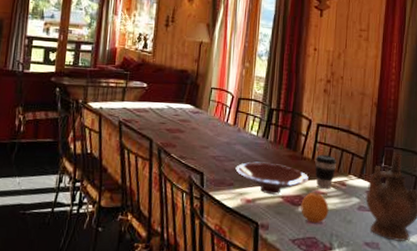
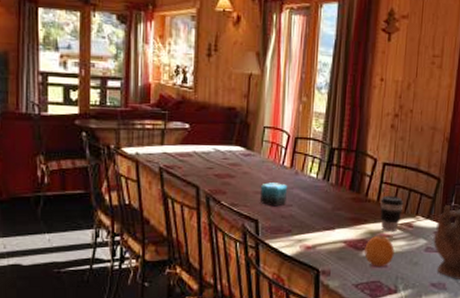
candle: none [205,138,231,161] -> present [259,183,288,207]
bowl: present [235,161,310,195] -> none [293,206,374,240]

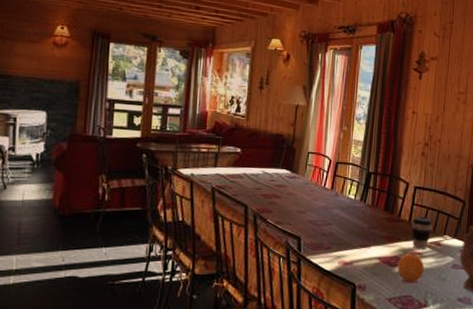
candle: present [259,183,288,207] -> none [302,203,329,225]

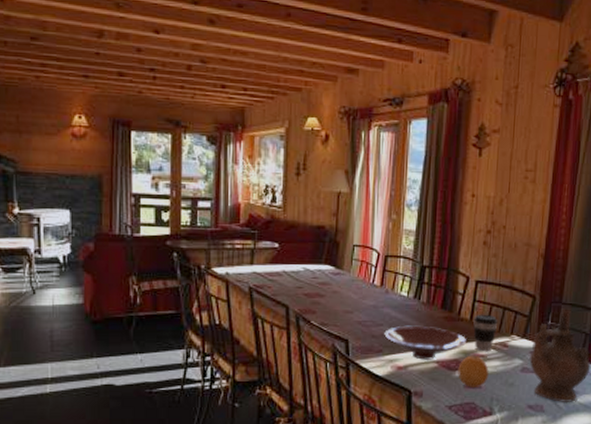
bowl: none [333,225,406,257] -> present [384,325,467,360]

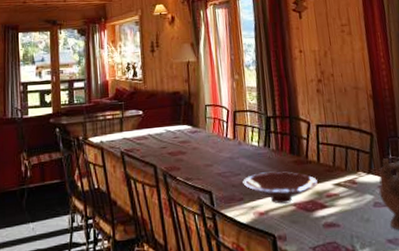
fruit: present [458,355,489,389] -> none [314,194,345,228]
coffee cup: present [473,314,498,351] -> none [320,154,344,190]

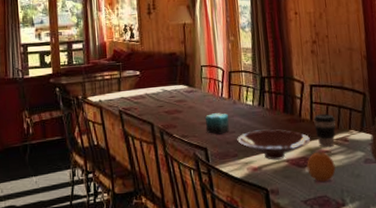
candle: none [209,154,235,177] -> present [204,113,229,135]
fruit: none [314,194,345,228] -> present [307,151,336,183]
coffee cup: none [320,154,344,190] -> present [313,113,336,147]

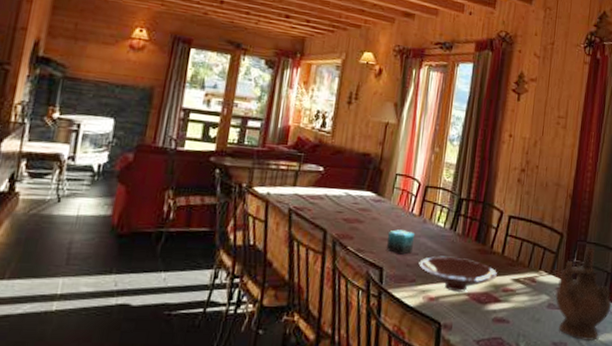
fruit: present [307,151,336,183] -> none [487,289,517,323]
coffee cup: present [313,113,336,147] -> none [504,248,528,286]

